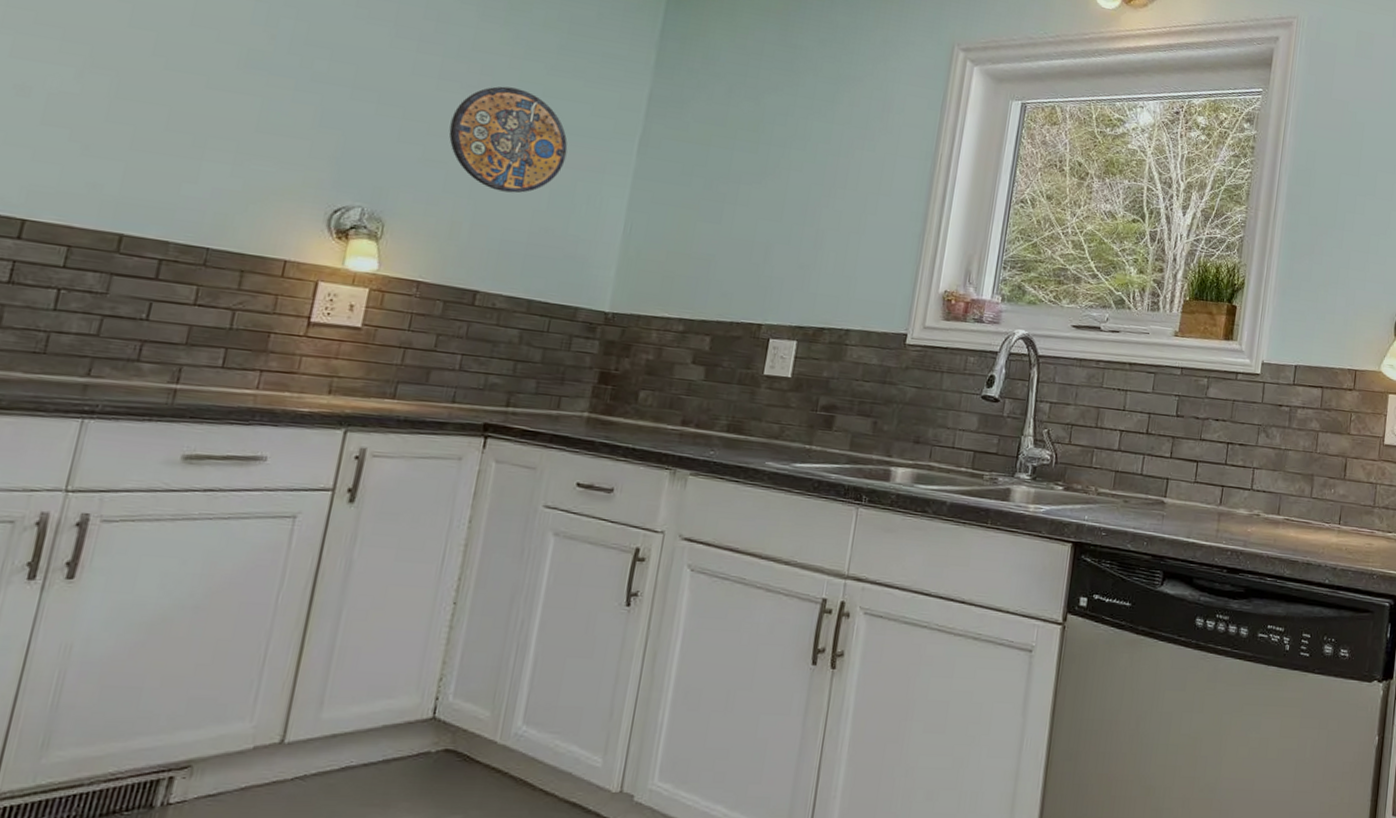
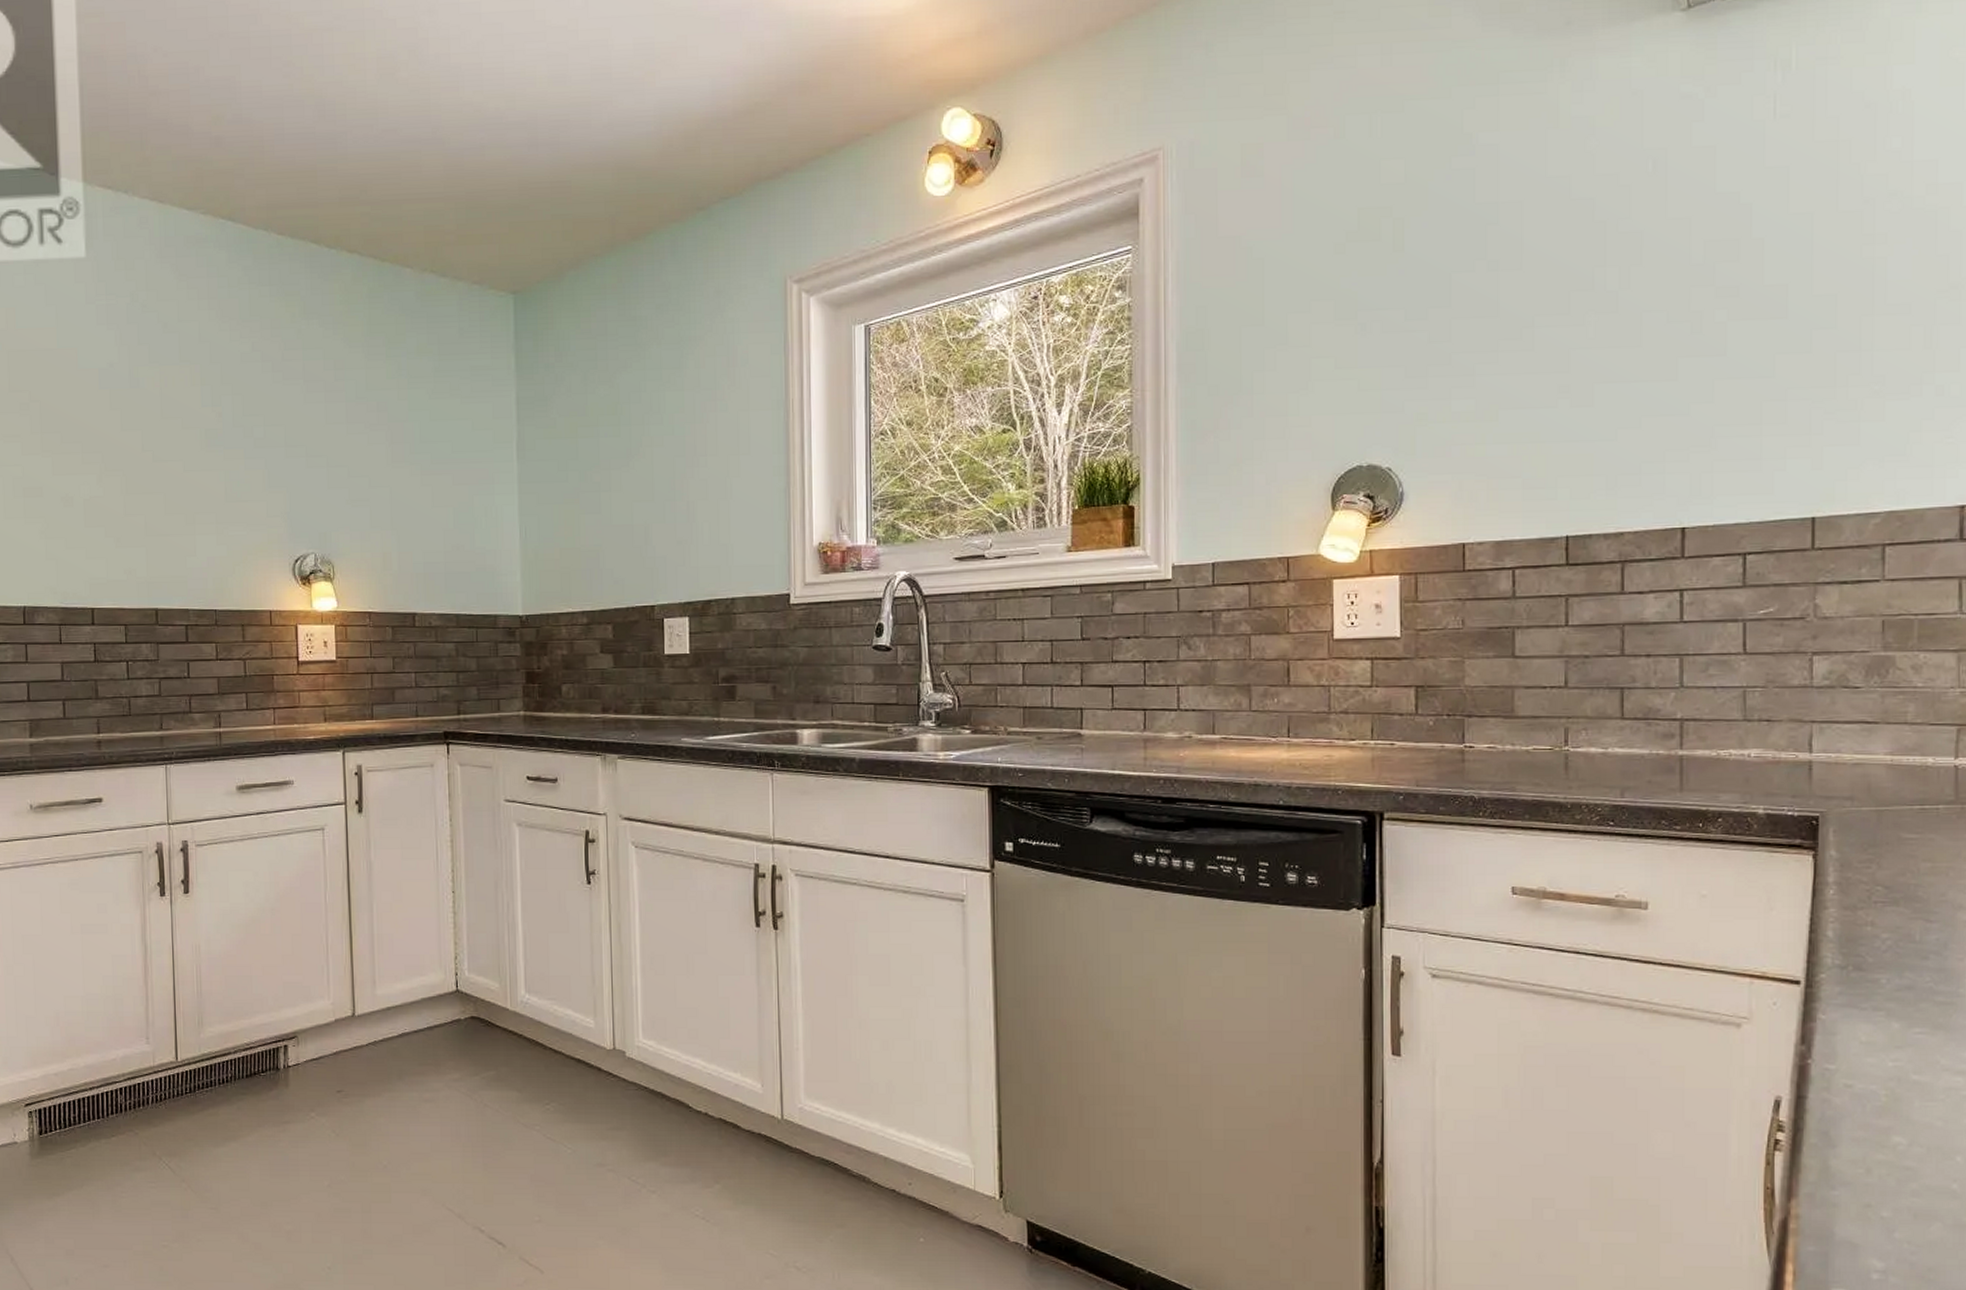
manhole cover: present [448,86,568,193] -> none [364,418,460,518]

